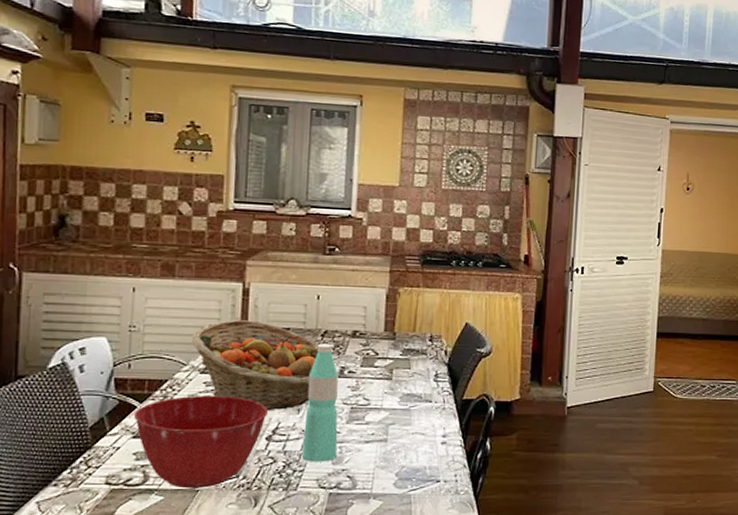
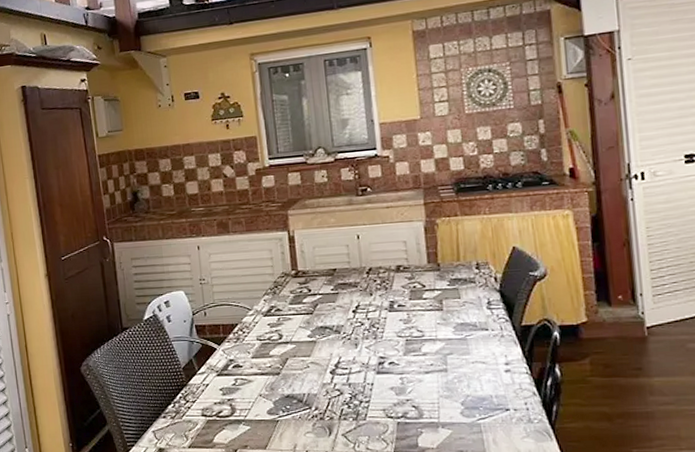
mixing bowl: present [133,395,269,489] -> none [215,335,329,419]
fruit basket: present [191,320,319,411] -> none [251,265,367,347]
water bottle: present [302,343,339,462] -> none [360,280,399,393]

